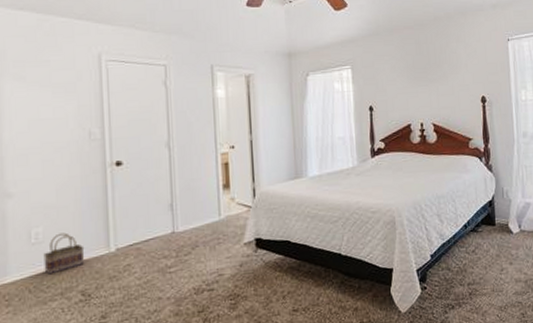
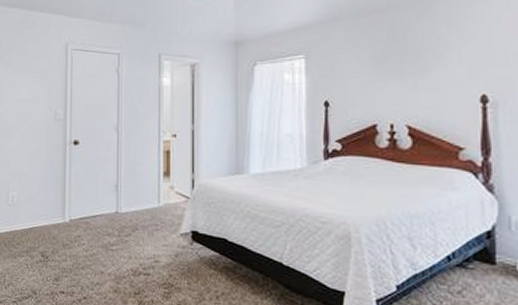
basket: present [43,232,85,275] -> none [16,198,46,233]

